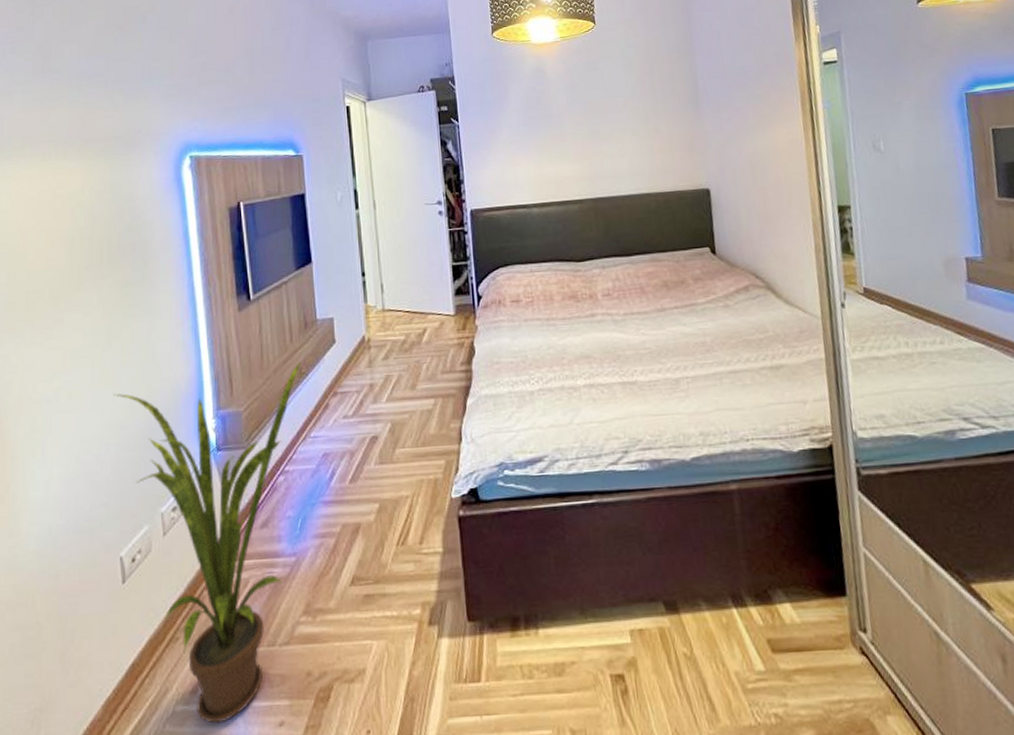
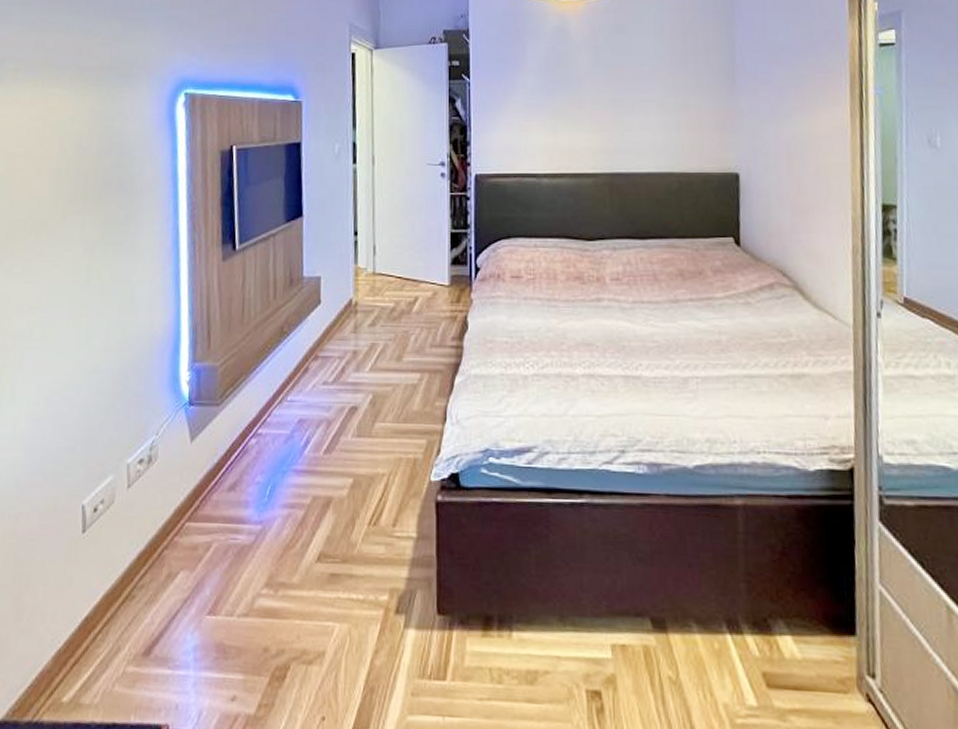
house plant: present [114,359,303,724] -> none [88,318,285,690]

